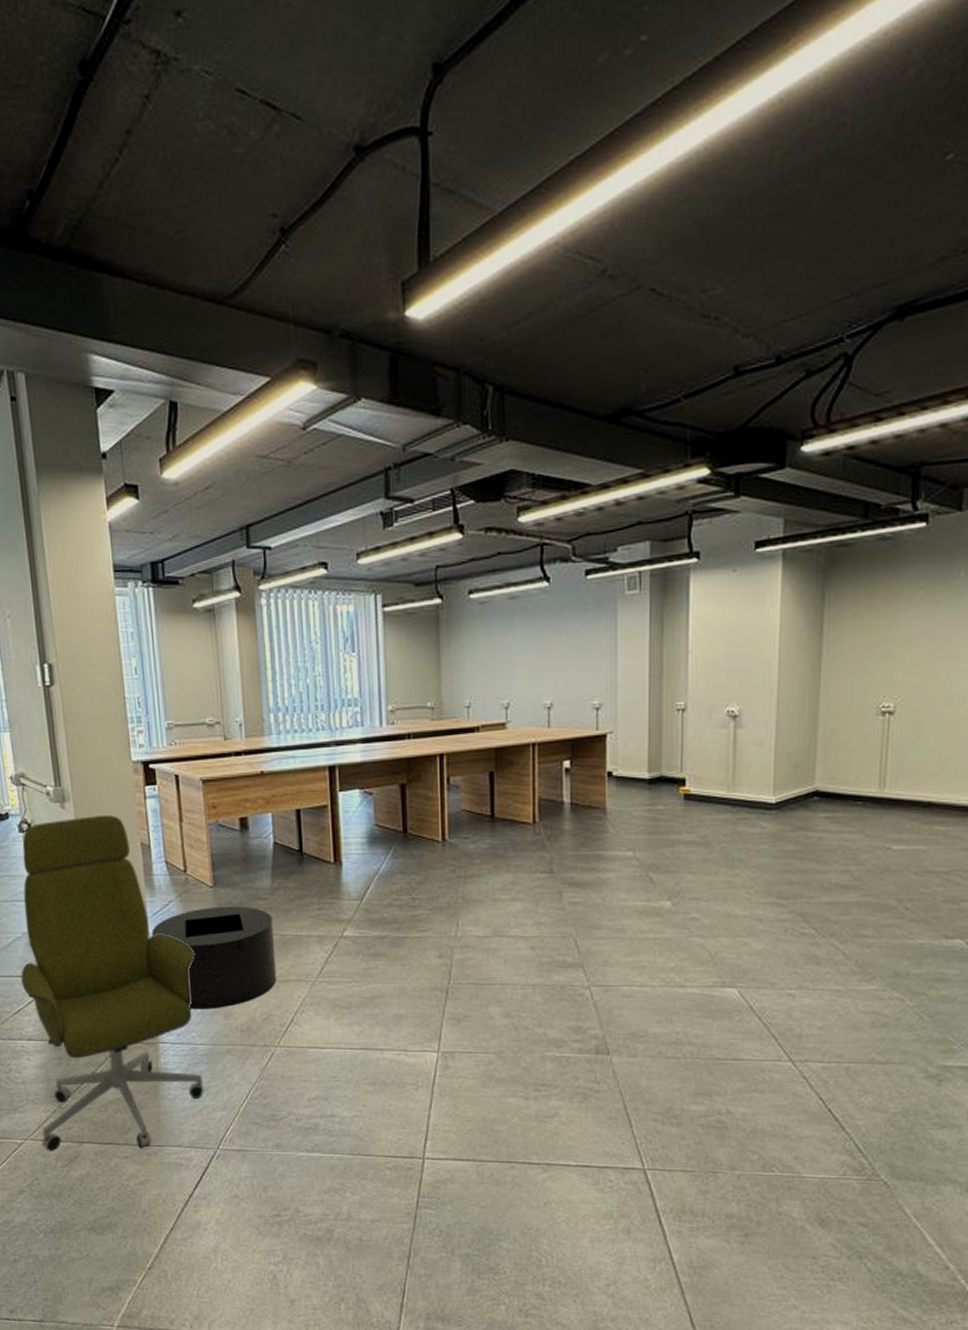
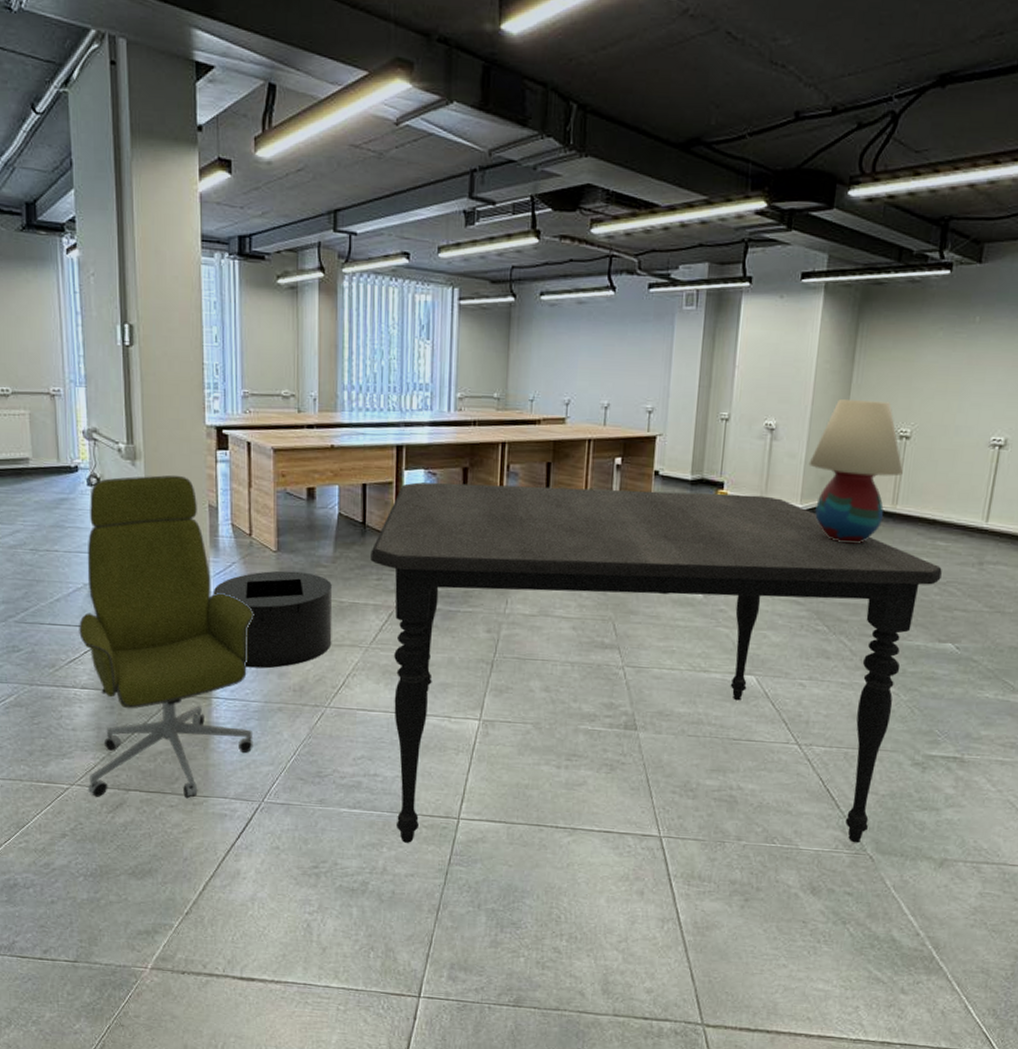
dining table: none [310,790,943,1186] -> present [370,482,942,843]
table lamp: none [779,675,889,836] -> present [808,399,903,544]

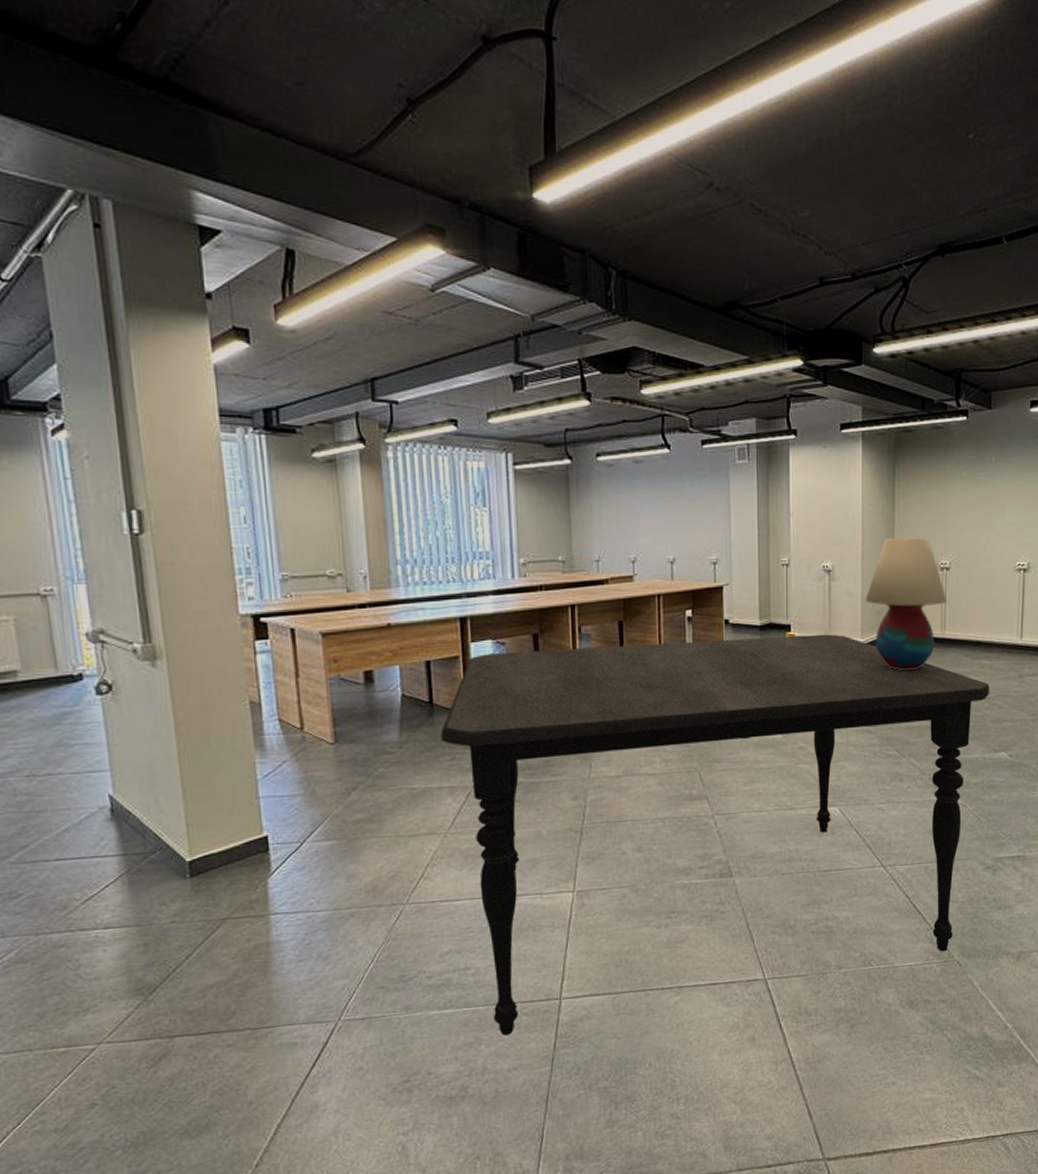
office chair: present [79,475,254,799] -> none [96,672,324,1052]
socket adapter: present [213,570,333,669] -> none [261,761,406,875]

